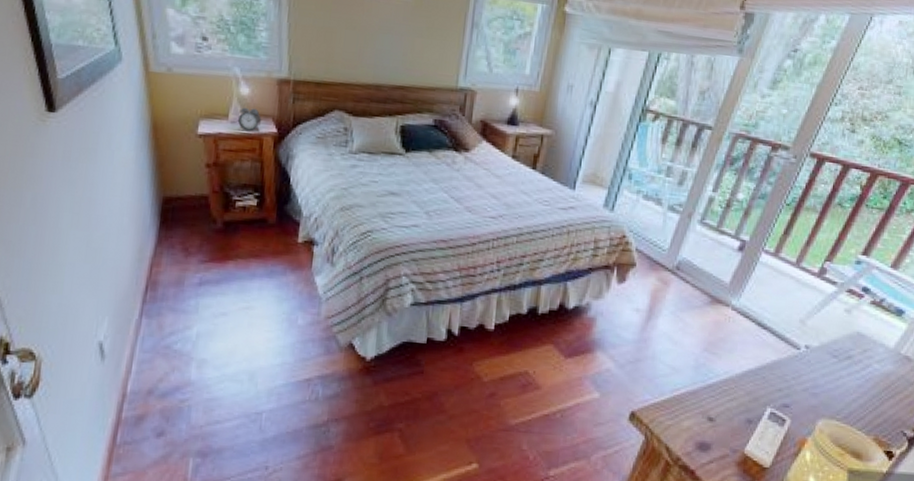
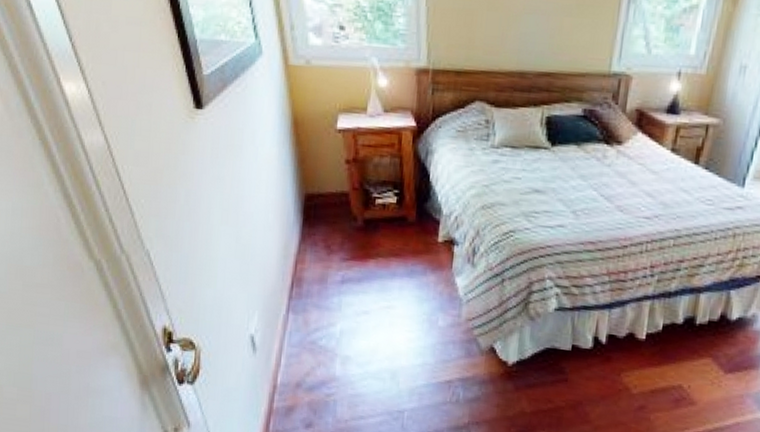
alarm clock: present [237,107,262,132] -> none [376,100,401,126]

